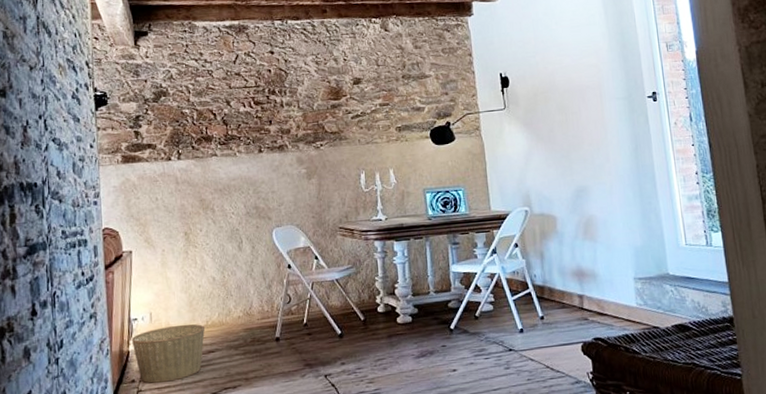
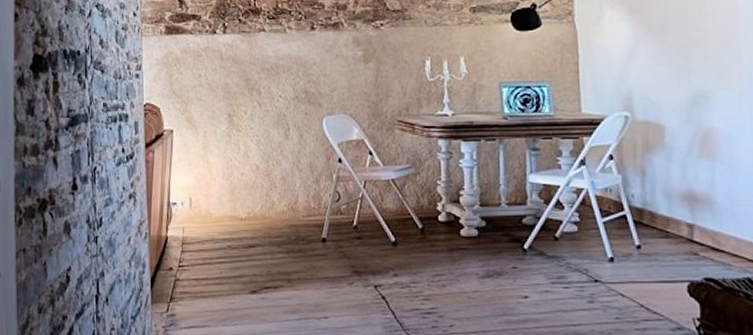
basket: present [131,324,206,384] -> none [170,214,247,274]

